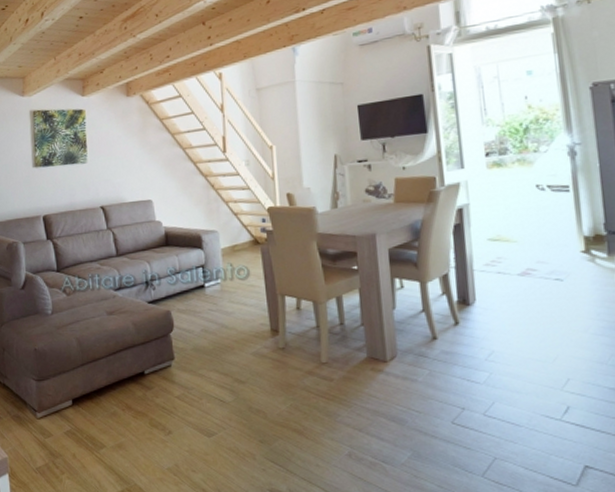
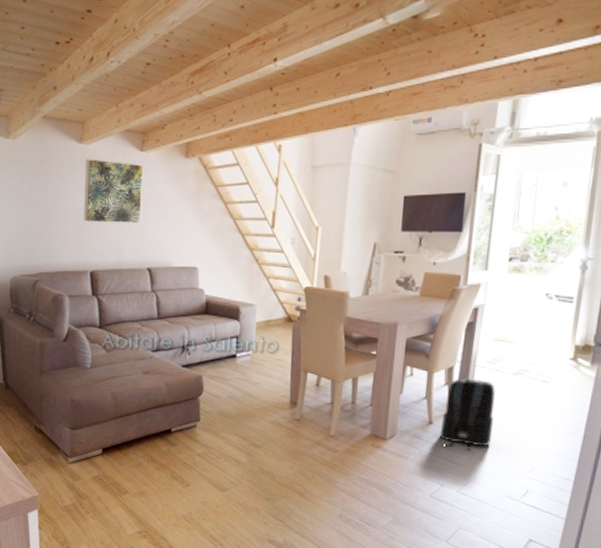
backpack: none [447,283,511,365] -> present [439,377,496,450]

